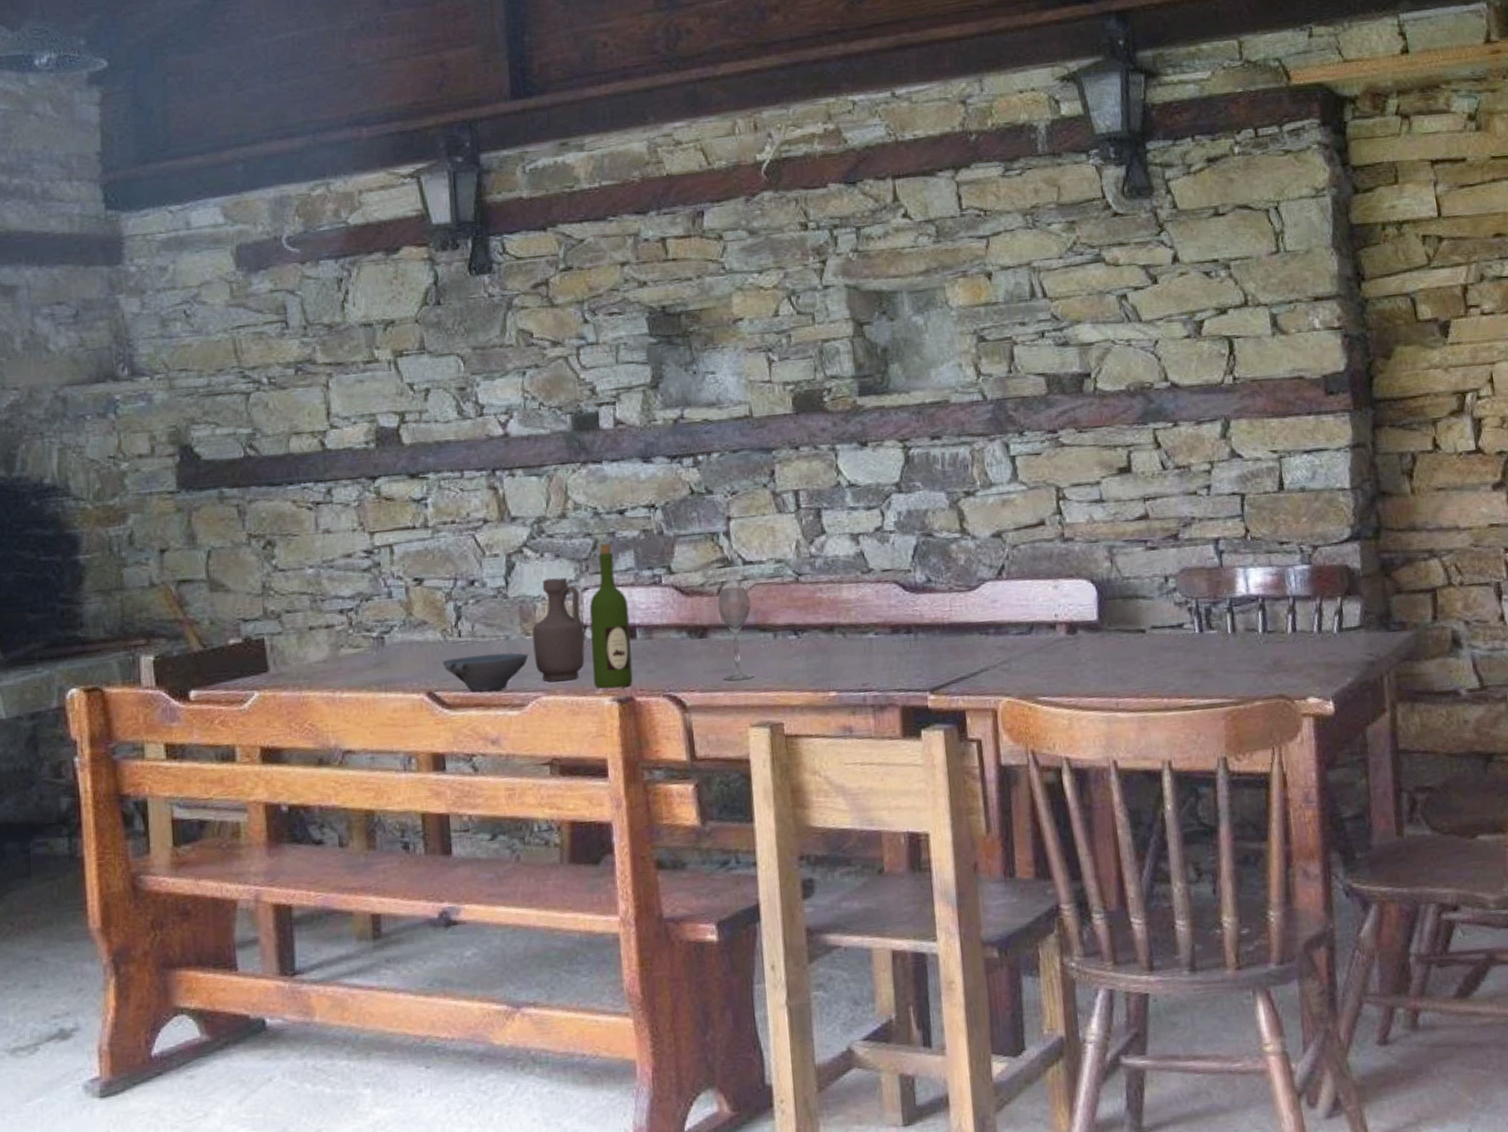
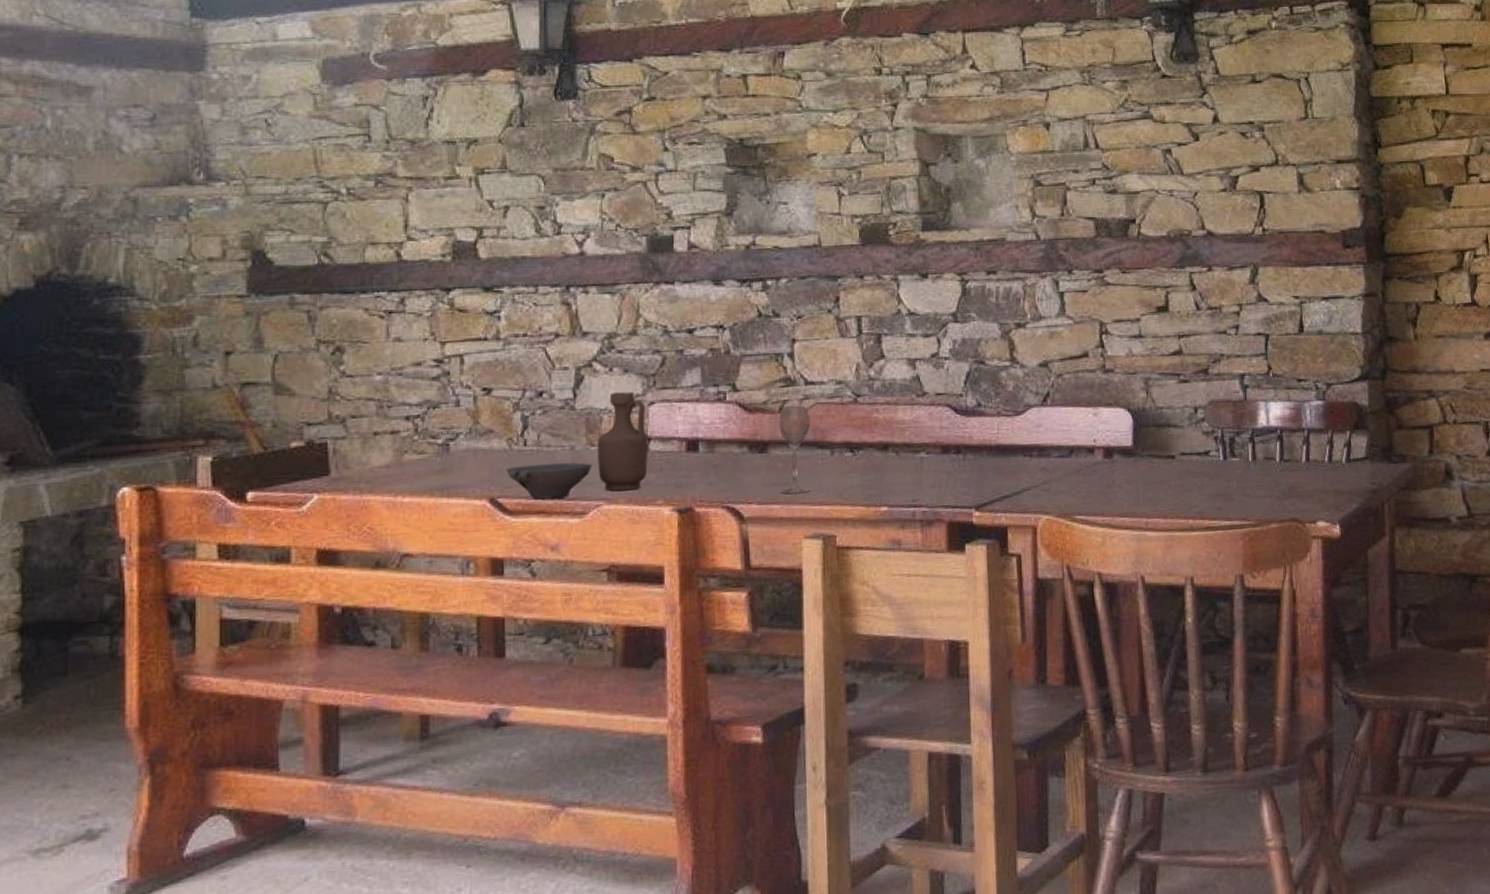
wine bottle: present [589,543,633,690] -> none [654,360,694,500]

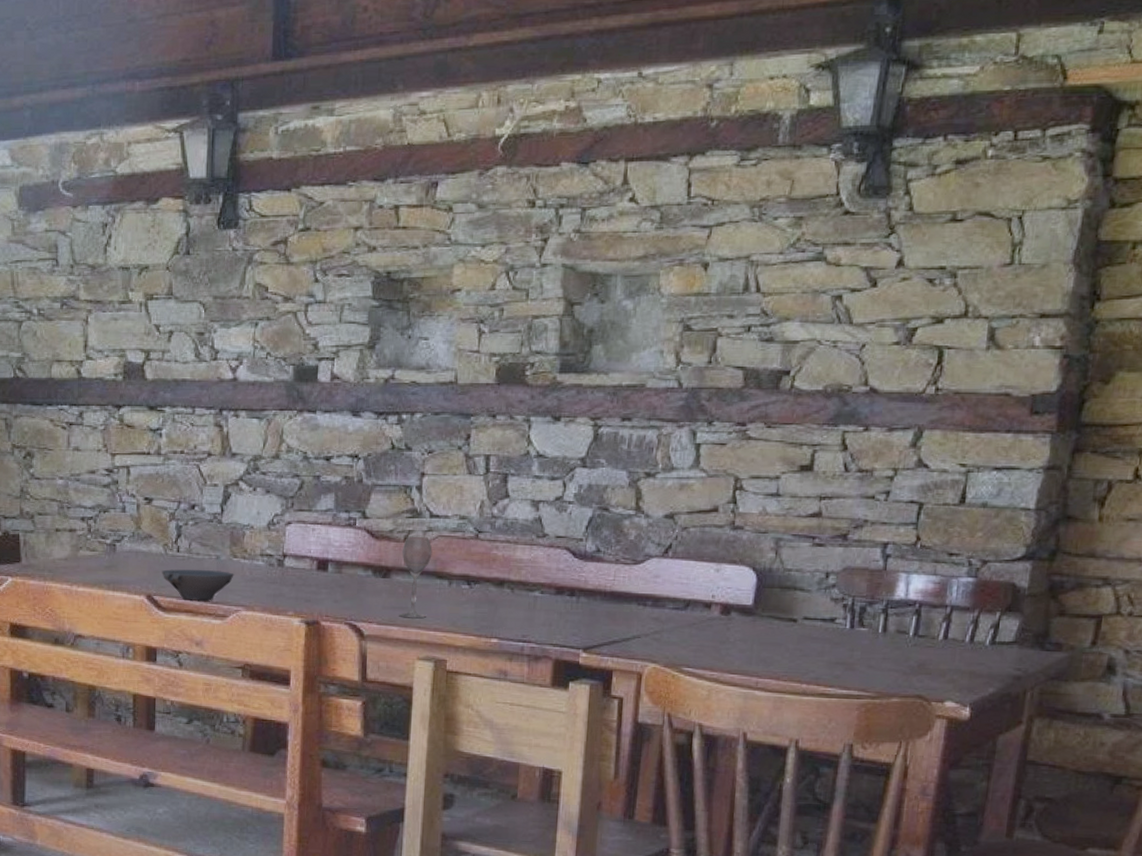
ceramic jug: present [597,391,648,492] -> none [239,511,284,600]

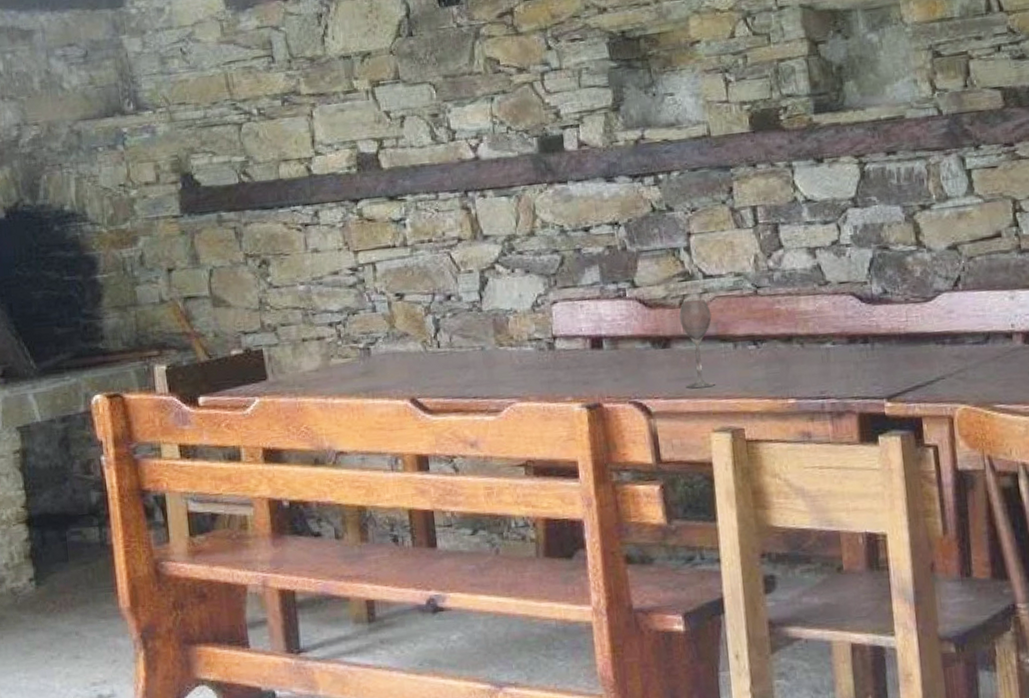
bowl: present [162,569,234,601] -> none [423,362,503,398]

